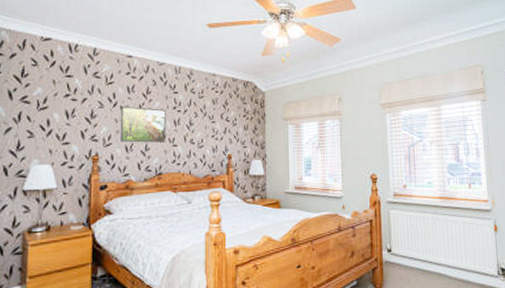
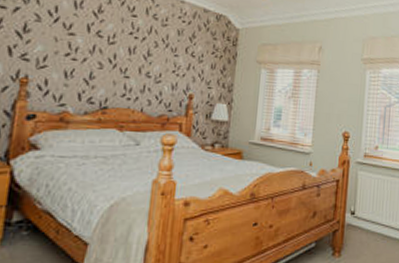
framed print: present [119,106,166,143] -> none [58,22,120,72]

